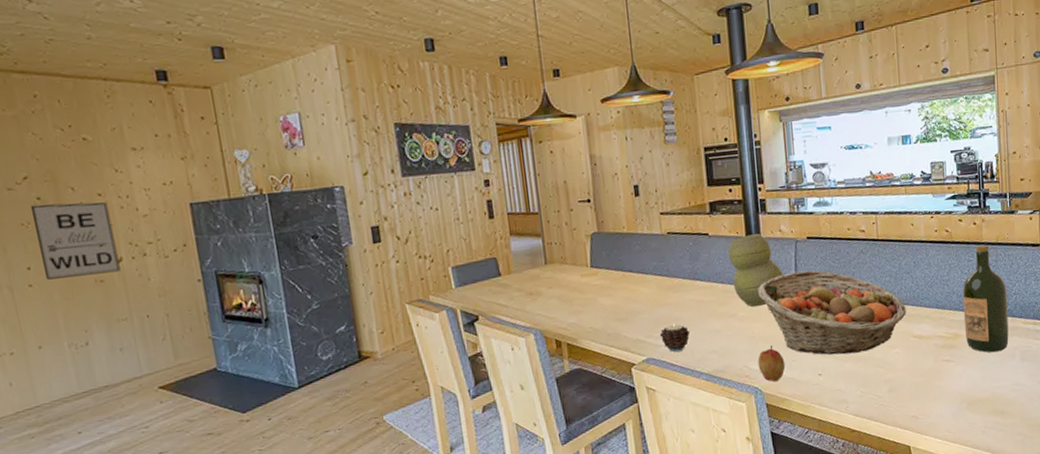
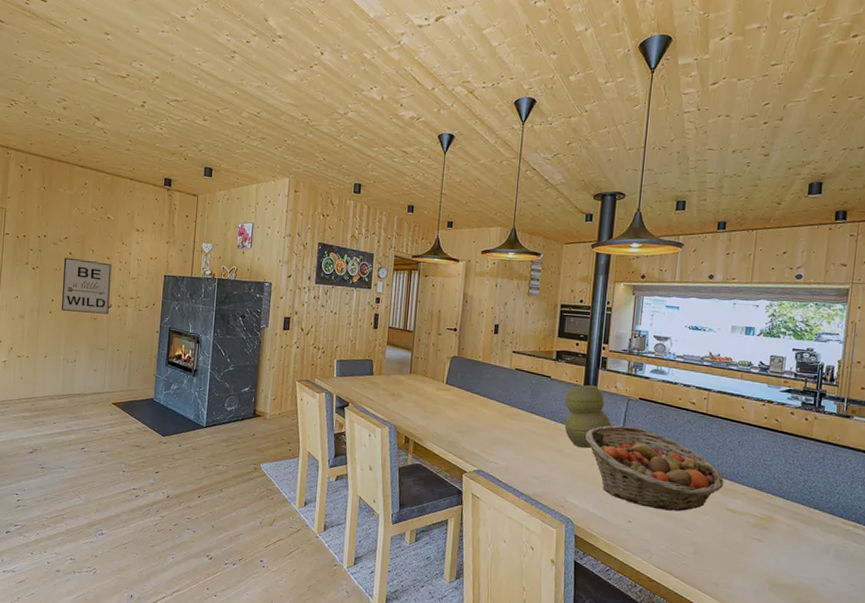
candle: present [659,323,691,352] -> none [492,445,519,470]
apple: present [757,345,785,381] -> none [573,485,599,517]
wine bottle: present [962,245,1009,353] -> none [780,440,831,545]

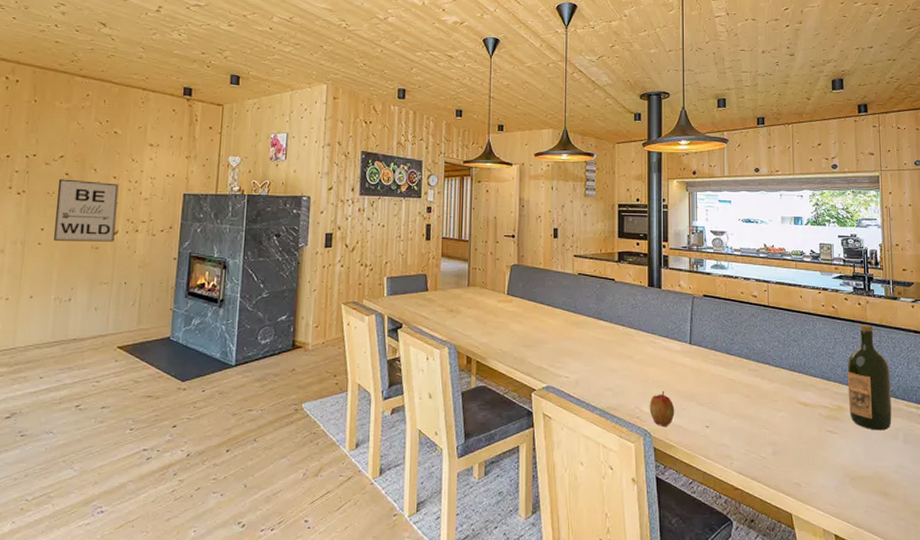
vase: present [564,385,612,449] -> none [630,285,679,353]
apple: none [573,485,599,517] -> present [649,391,675,426]
fruit basket: present [585,425,725,512] -> none [655,325,793,411]
wine bottle: none [780,440,831,545] -> present [847,325,892,431]

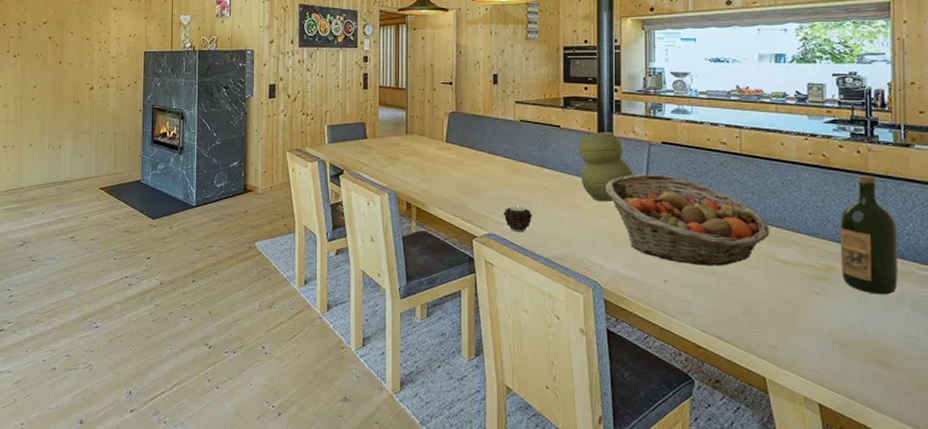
wall art: present [54,179,119,242] -> none [43,42,91,96]
candle: none [561,356,590,383] -> present [503,204,533,232]
vase: none [630,285,679,353] -> present [578,132,633,202]
apple: present [649,391,675,426] -> none [599,242,628,278]
fruit basket: none [655,325,793,411] -> present [605,174,771,266]

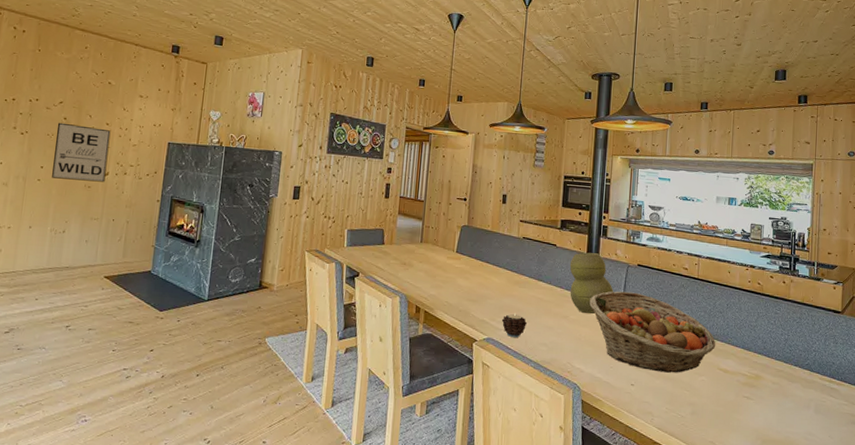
wall art: none [43,42,91,96] -> present [52,122,111,182]
wine bottle: present [840,175,898,295] -> none [766,301,808,400]

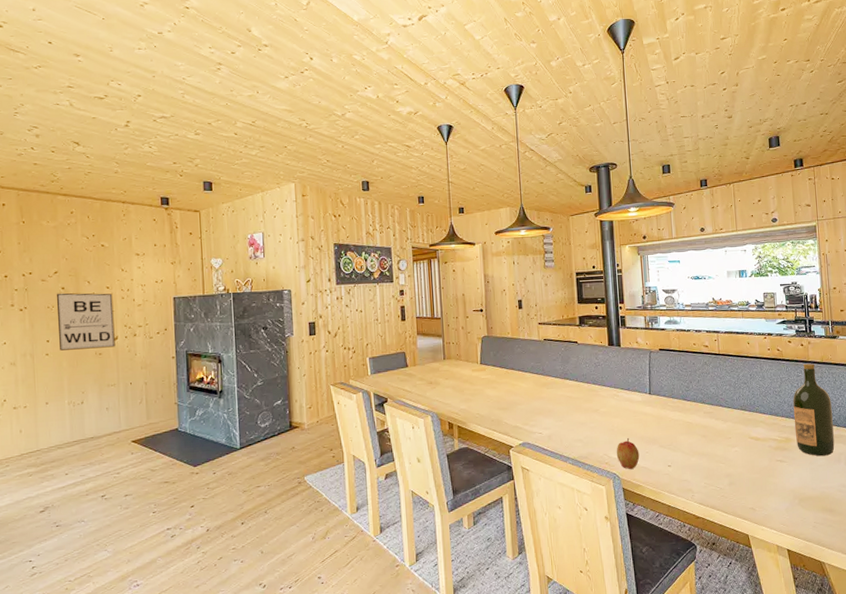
candle: present [501,312,528,337] -> none [534,414,560,438]
vase: present [569,252,613,314] -> none [593,344,639,405]
apple: none [580,350,604,382] -> present [616,438,640,469]
fruit basket: present [589,291,716,373] -> none [617,376,745,450]
wine bottle: none [766,301,808,400] -> present [792,363,835,457]

